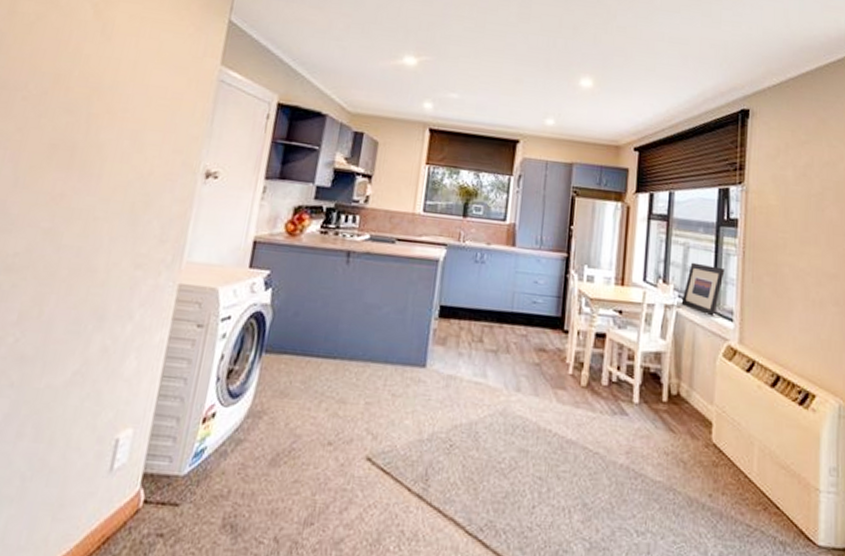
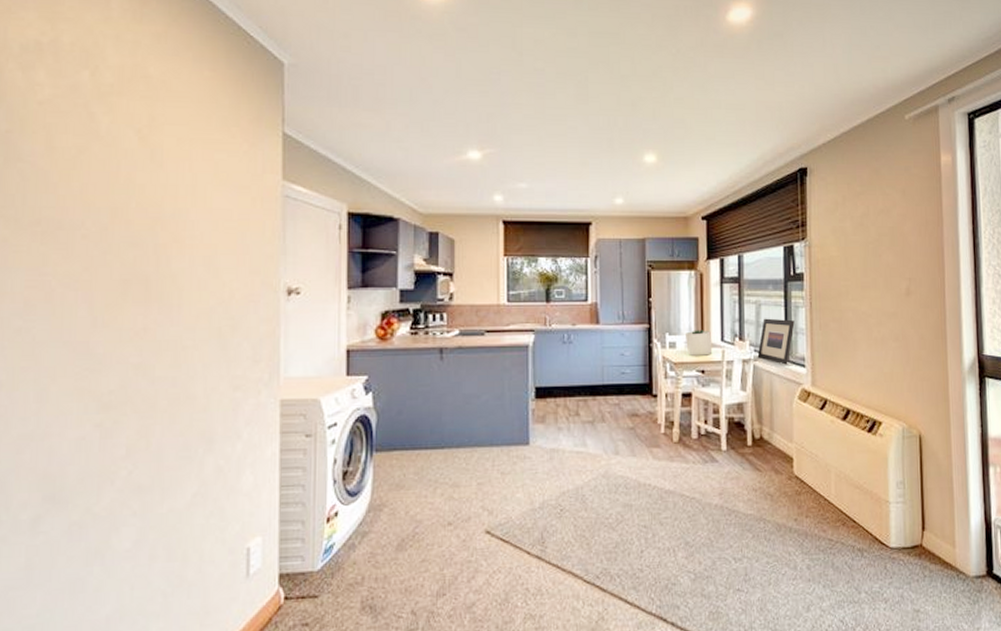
planter: none [605,265,634,295] -> present [686,330,713,357]

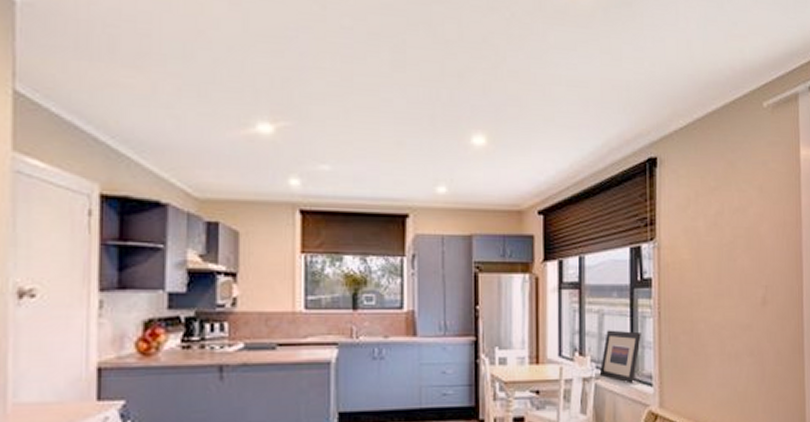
planter: present [686,330,713,357] -> none [518,343,549,375]

